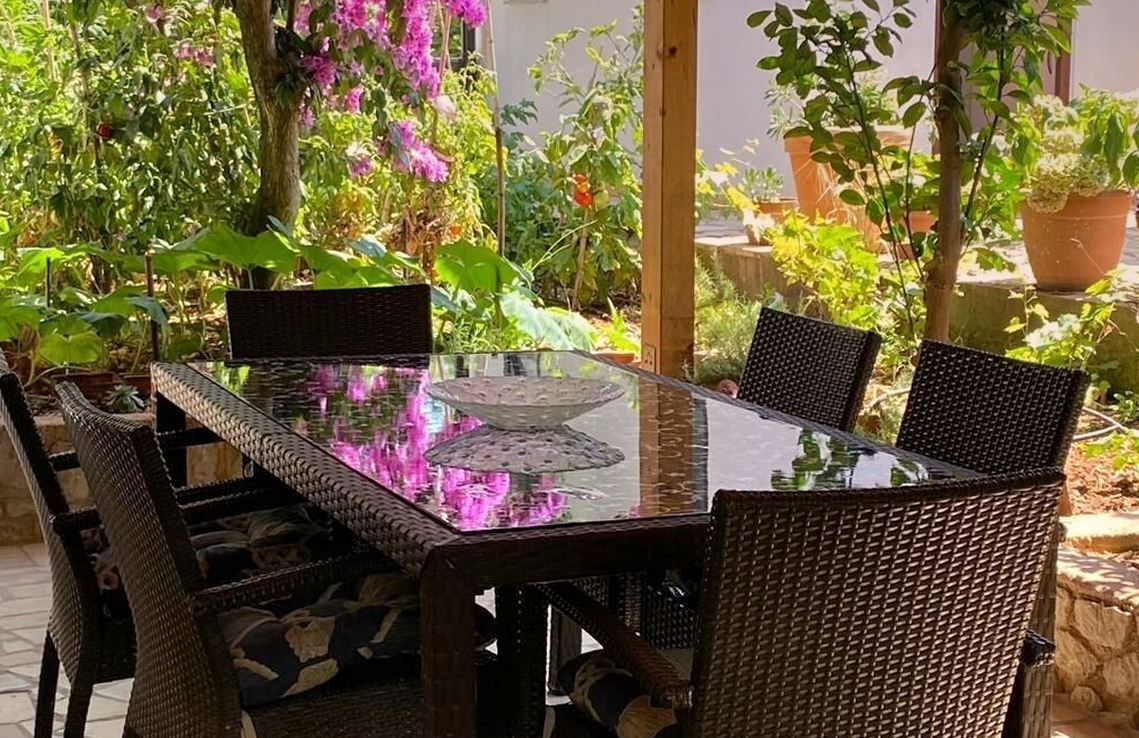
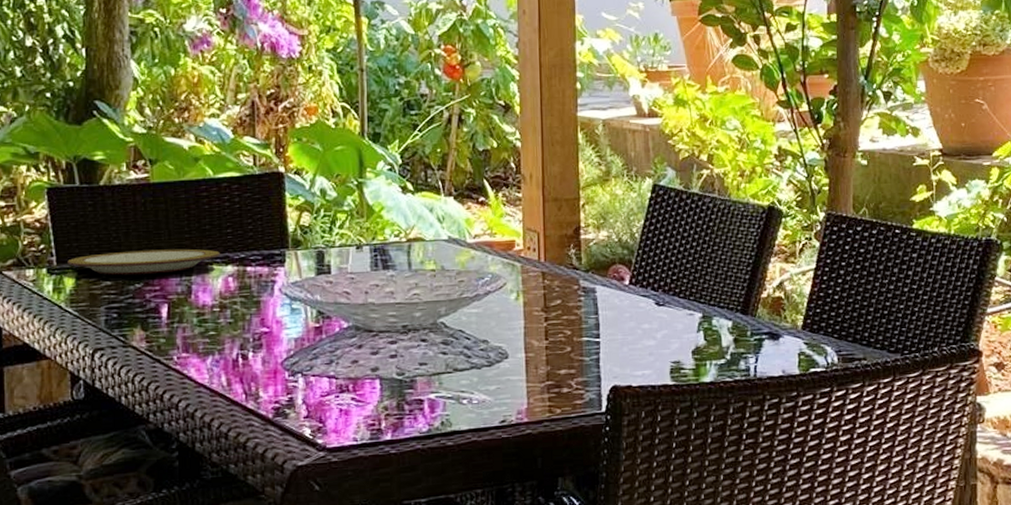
plate: none [242,349,374,371] -> present [67,249,221,276]

